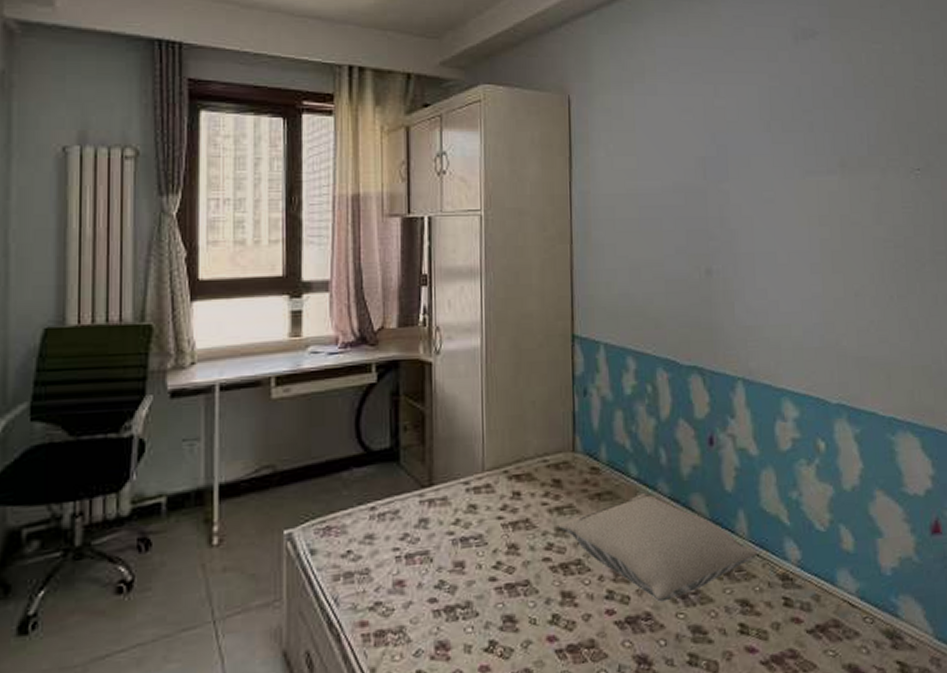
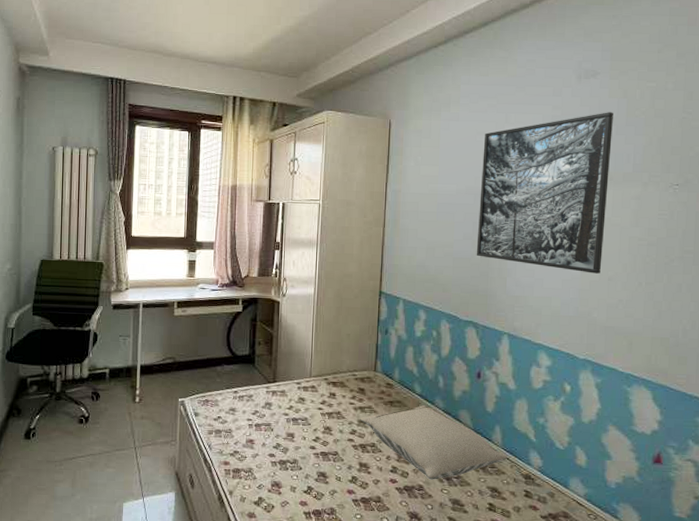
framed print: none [690,81,846,289] -> present [476,112,613,274]

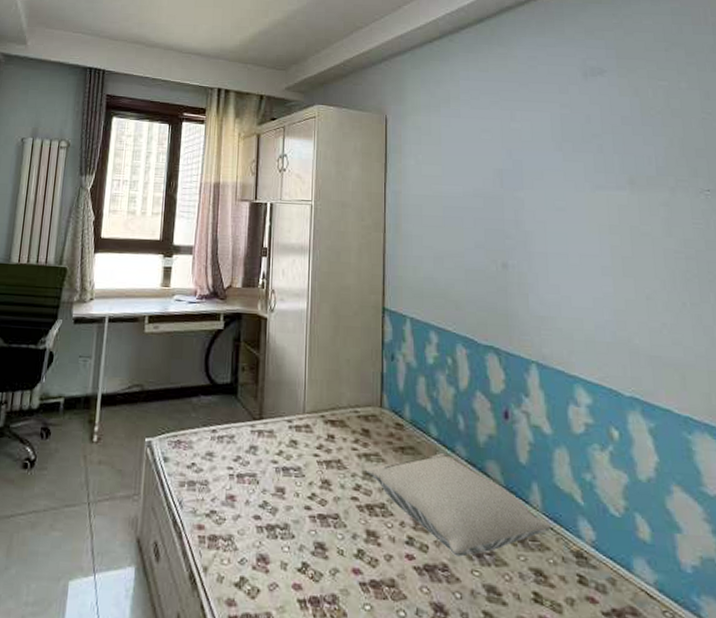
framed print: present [476,112,613,274] -> none [489,111,637,291]

